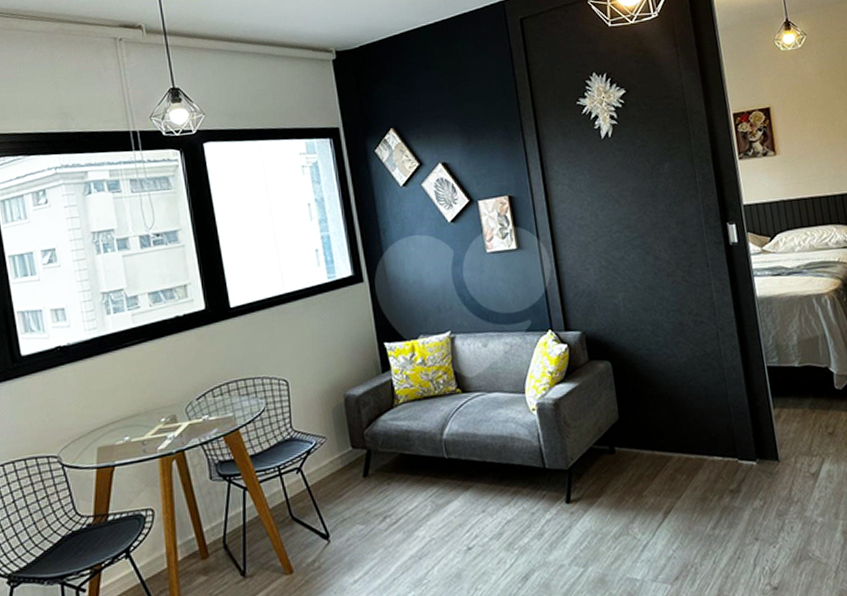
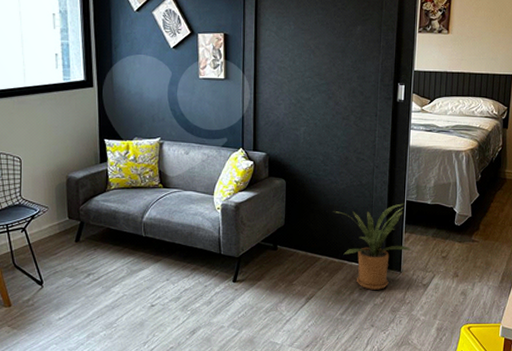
house plant: none [678,370,789,490] -> present [334,203,413,290]

